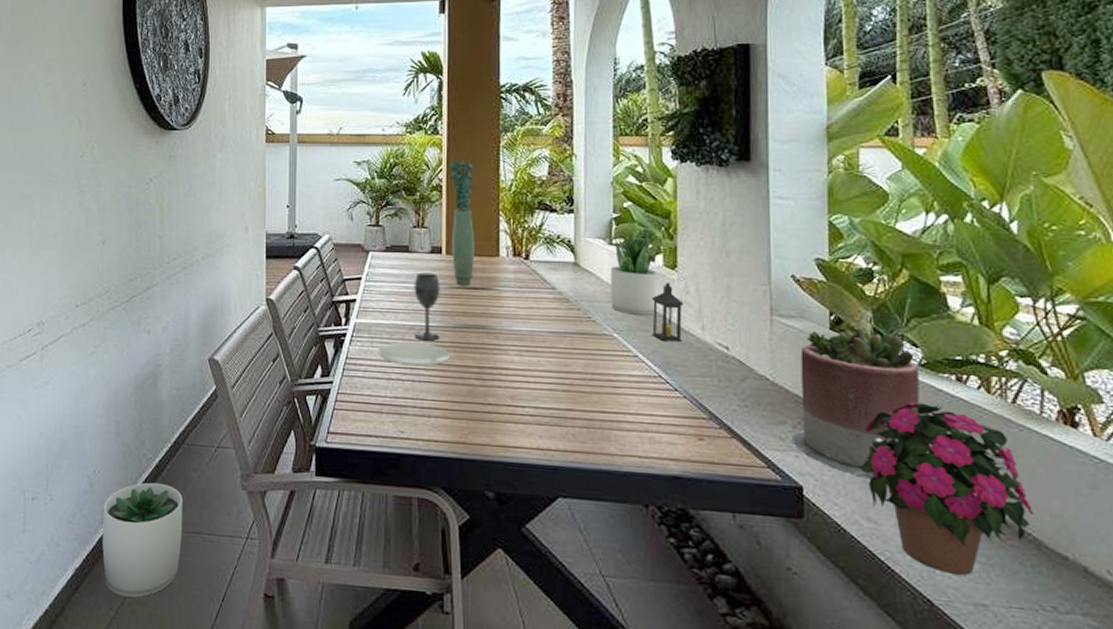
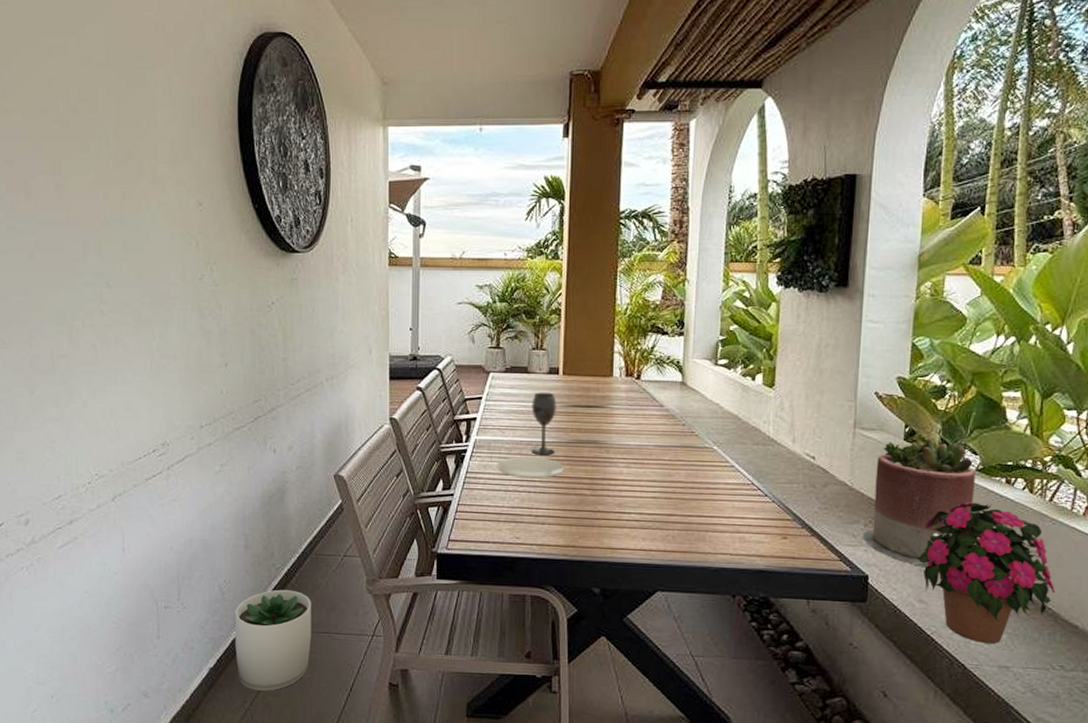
vase: present [449,156,475,285] -> none [568,281,591,404]
planter: present [610,229,657,315] -> none [713,351,757,429]
lantern: present [651,282,684,342] -> none [748,399,779,453]

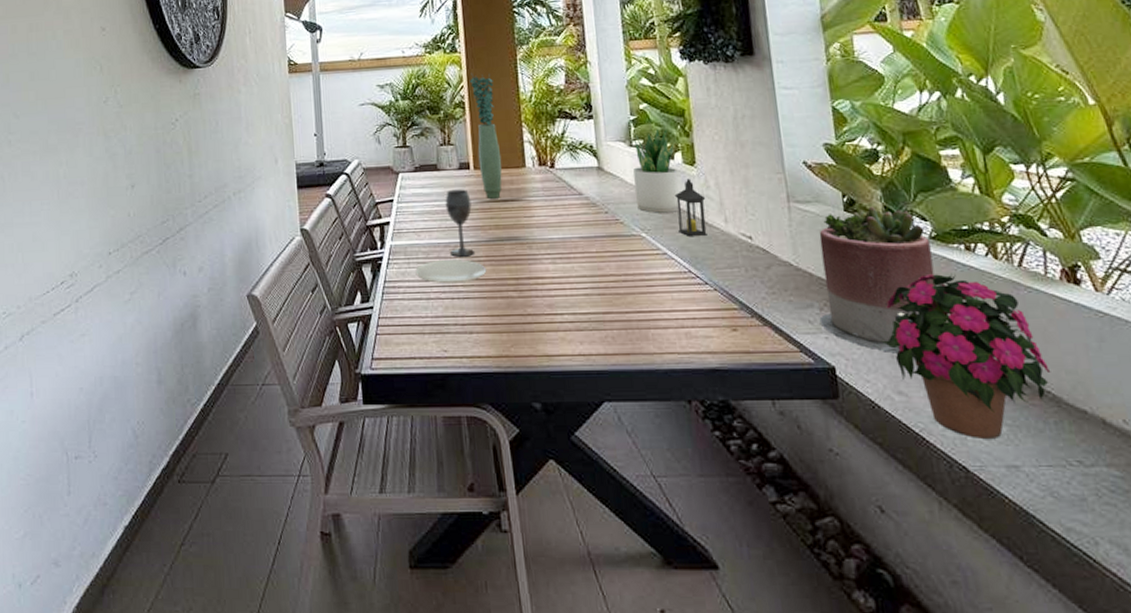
planter: present [235,589,311,691] -> none [149,428,233,550]
vase: none [568,281,591,404] -> present [470,73,503,199]
planter: none [713,351,757,429] -> present [633,129,679,213]
lantern: none [748,399,779,453] -> present [674,178,707,236]

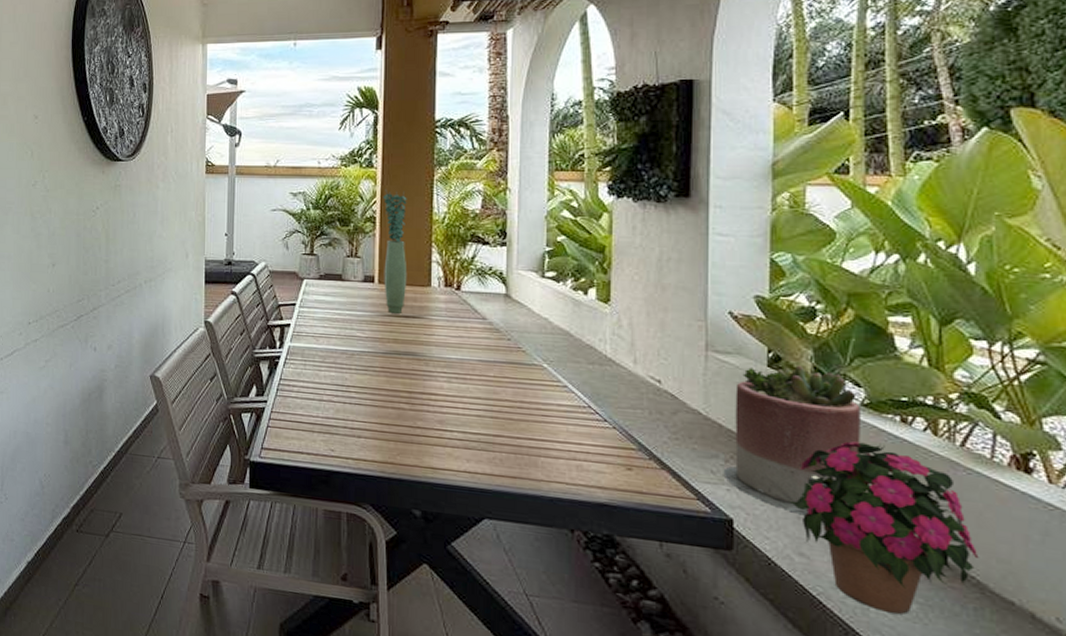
plate: present [415,259,487,284] -> none [311,365,381,390]
wine glass: present [445,189,474,257] -> none [346,300,372,366]
planter: present [633,129,679,213] -> none [541,263,590,347]
lantern: present [674,178,707,236] -> none [583,315,617,374]

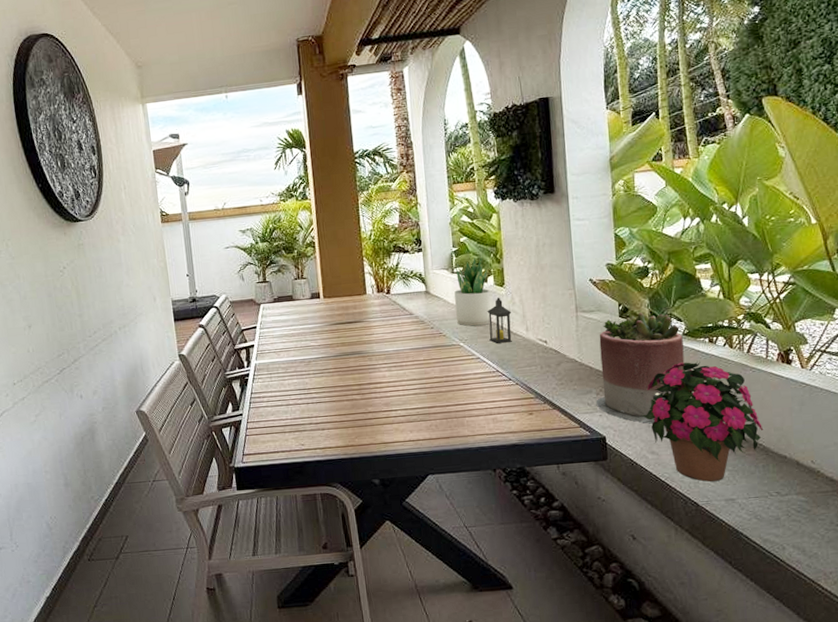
vase: present [383,189,407,314] -> none [319,216,347,322]
planter: none [541,263,590,347] -> present [454,257,491,327]
lantern: none [583,315,617,374] -> present [487,297,512,343]

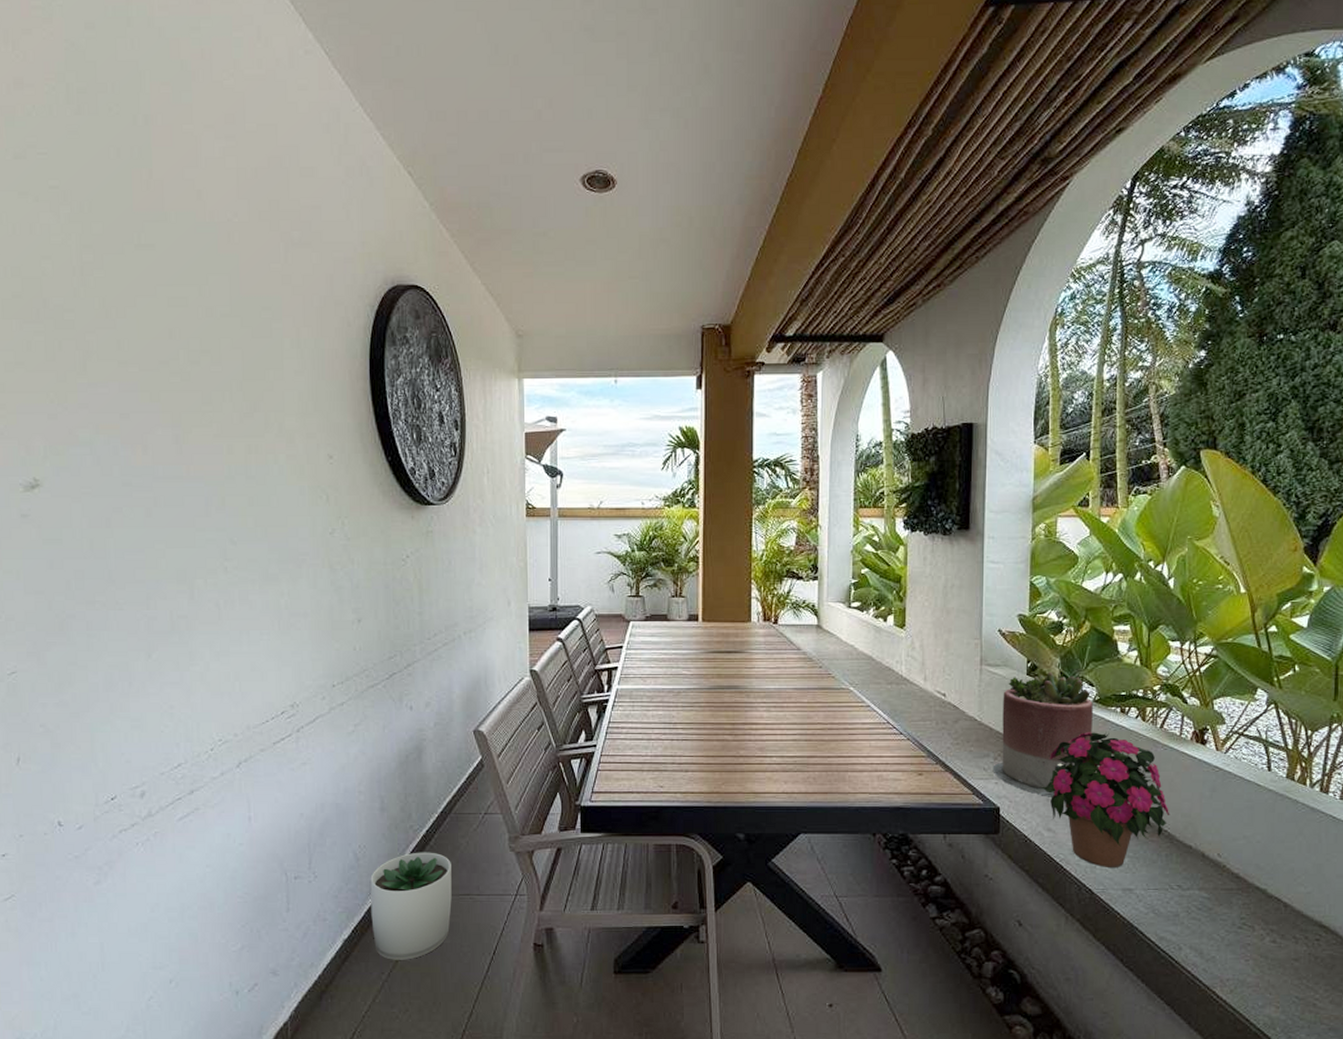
planter: none [63,517,134,611] -> present [370,852,452,960]
planter: present [454,257,491,327] -> none [848,593,889,670]
lantern: present [487,297,512,343] -> none [883,640,910,691]

